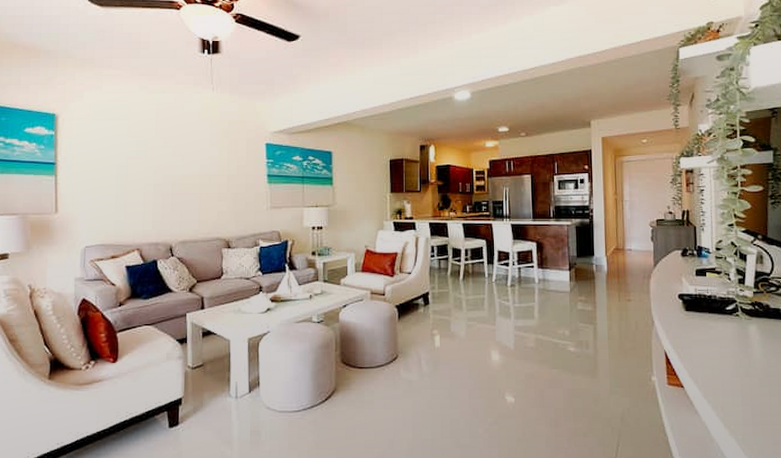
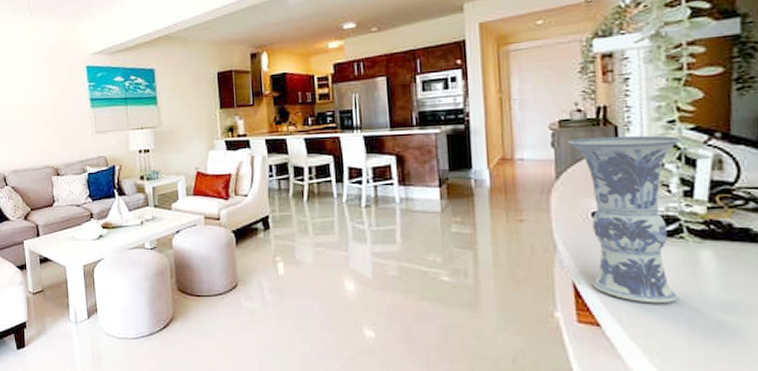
vase: none [663,234,738,368] -> present [569,135,683,304]

